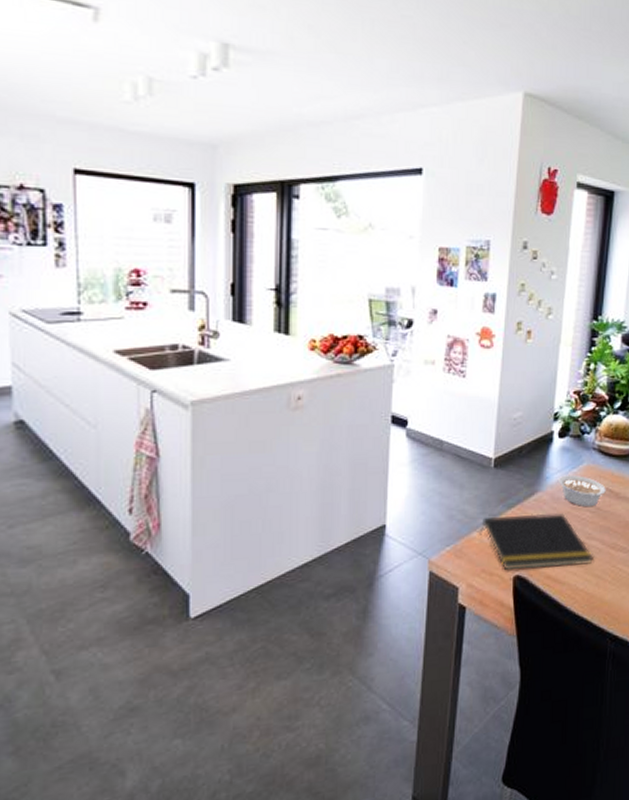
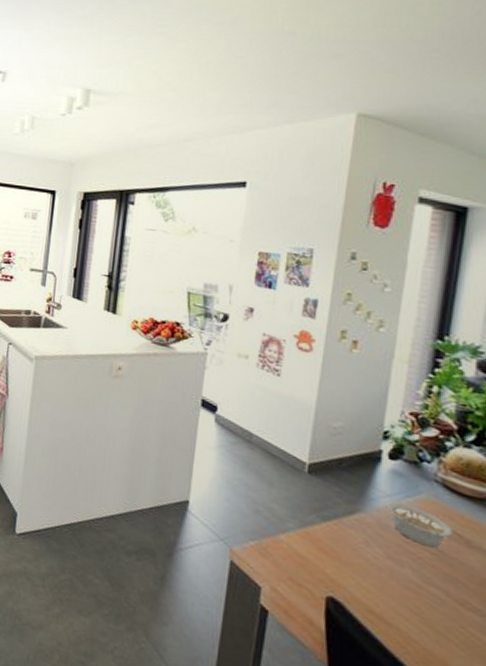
notepad: present [479,513,593,569] -> none [287,522,433,614]

